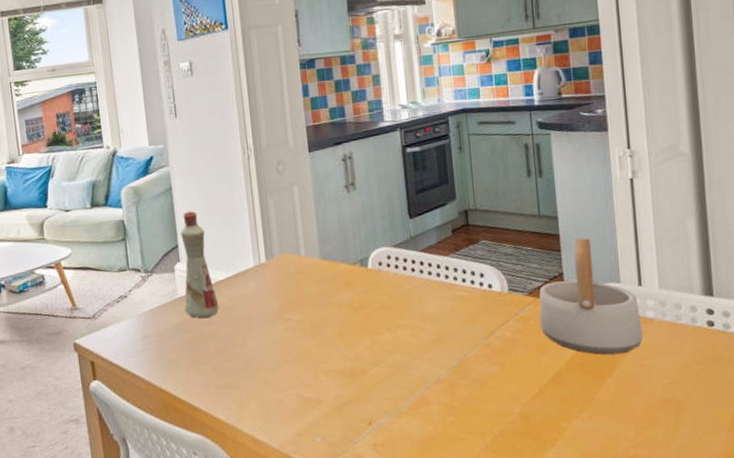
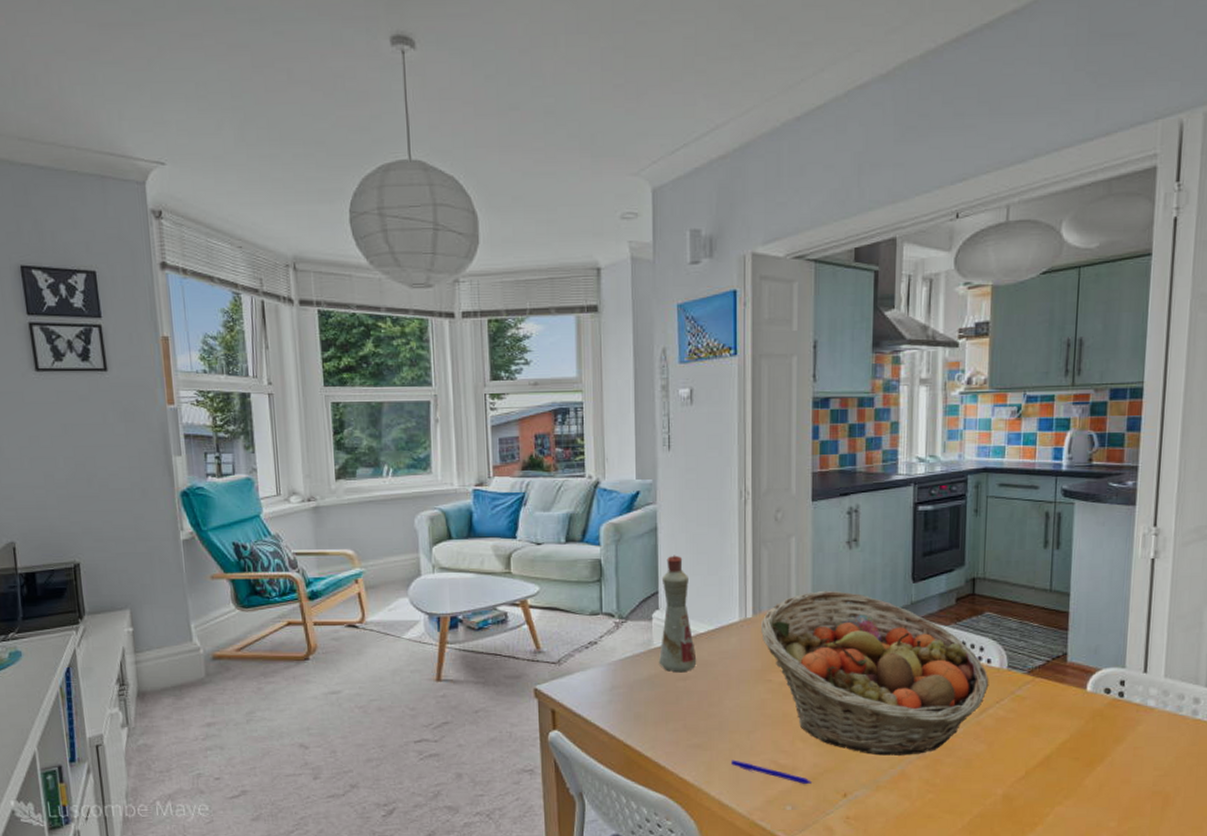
pen: none [260,396,338,415] -> present [731,760,813,784]
fruit basket: none [274,232,493,383] -> present [761,590,989,756]
teapot: present [539,237,643,355] -> none [1035,617,1141,742]

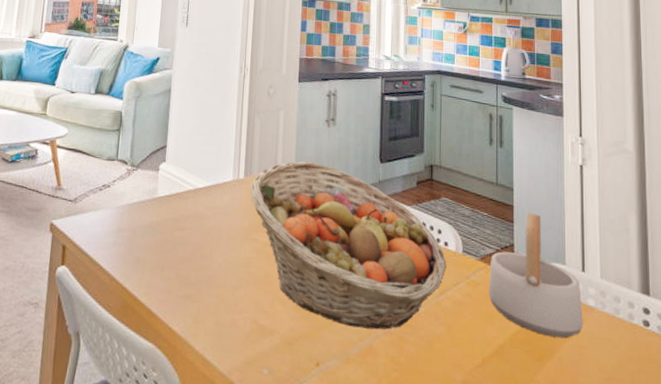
bottle: present [658,555,697,673] -> none [160,115,194,223]
pen: present [731,760,813,784] -> none [216,314,289,349]
teapot: none [1035,617,1141,742] -> present [488,212,583,339]

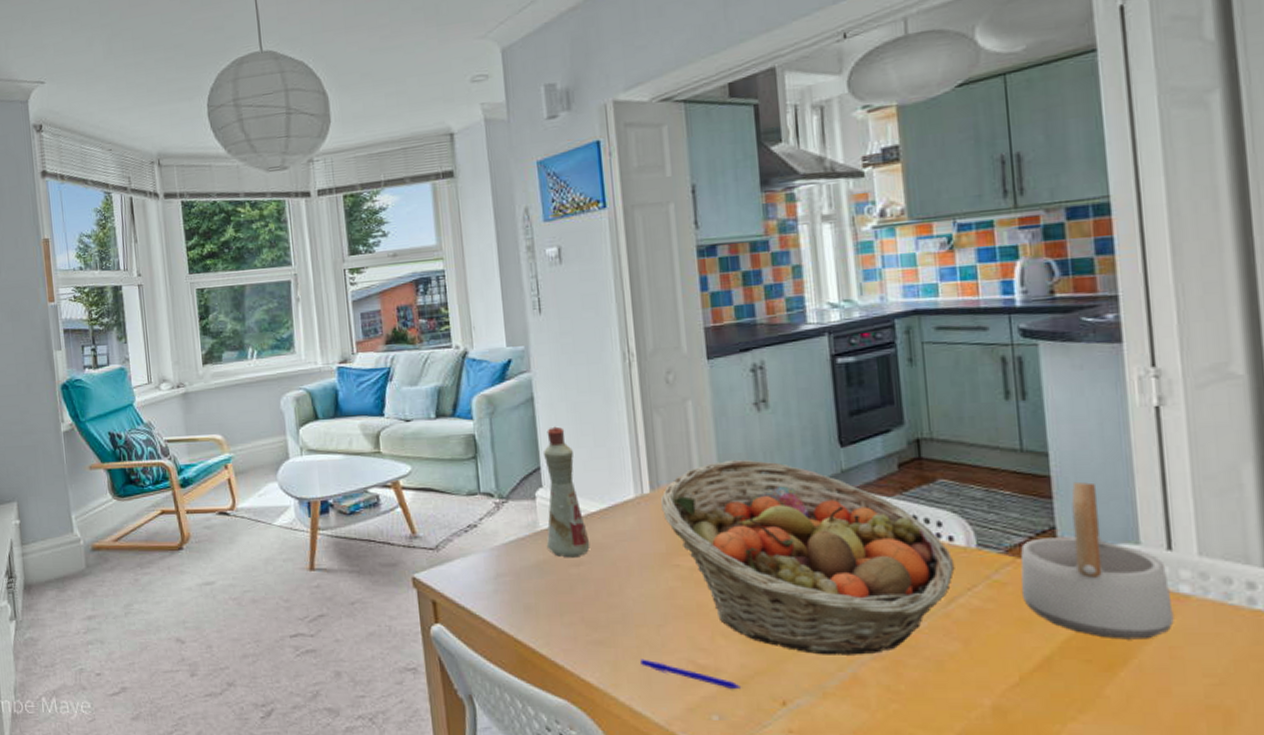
bottle: none [160,115,194,223] -> present [544,426,590,558]
pen: none [216,314,289,349] -> present [640,659,742,689]

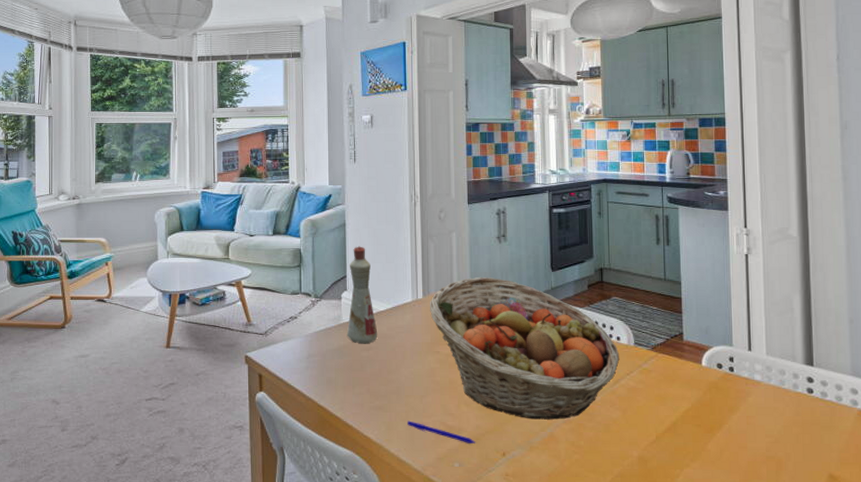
teapot: present [1020,481,1174,640] -> none [660,302,750,411]

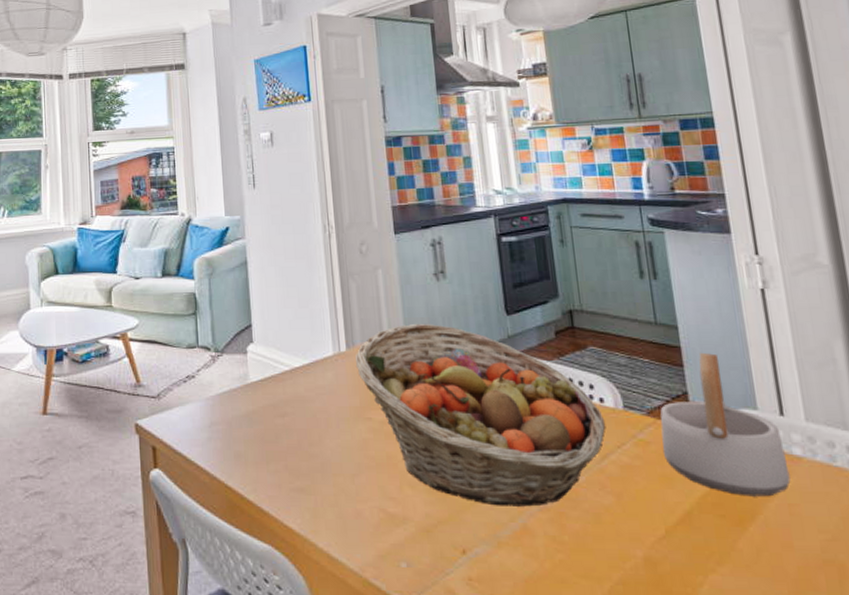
bottle: present [346,246,378,344] -> none [255,288,294,409]
pen: present [407,421,476,443] -> none [337,506,427,537]
teapot: none [660,302,750,411] -> present [660,352,791,497]

